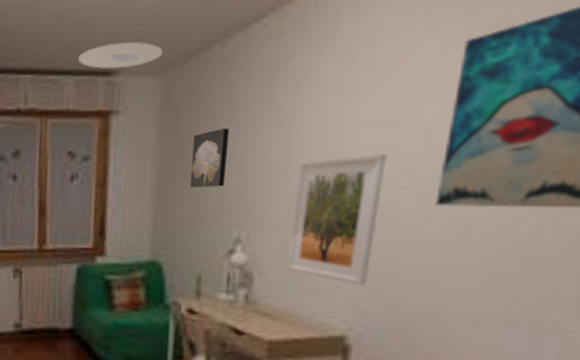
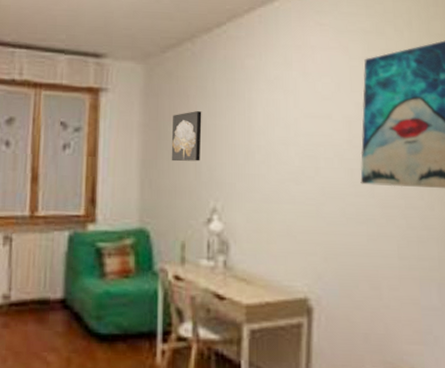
ceiling light: present [79,42,163,69] -> none [71,31,145,52]
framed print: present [286,152,387,286] -> none [255,139,323,252]

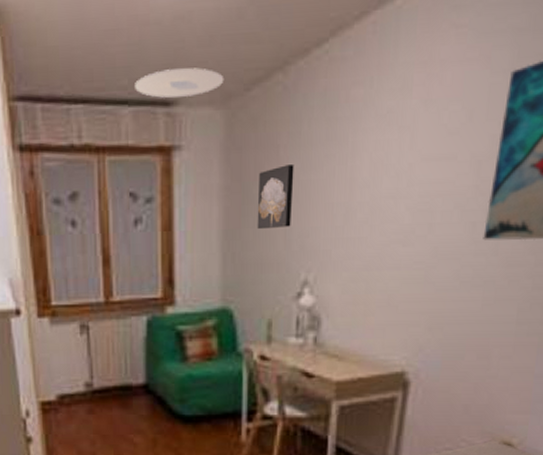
ceiling light: none [71,31,145,52] -> present [135,67,224,98]

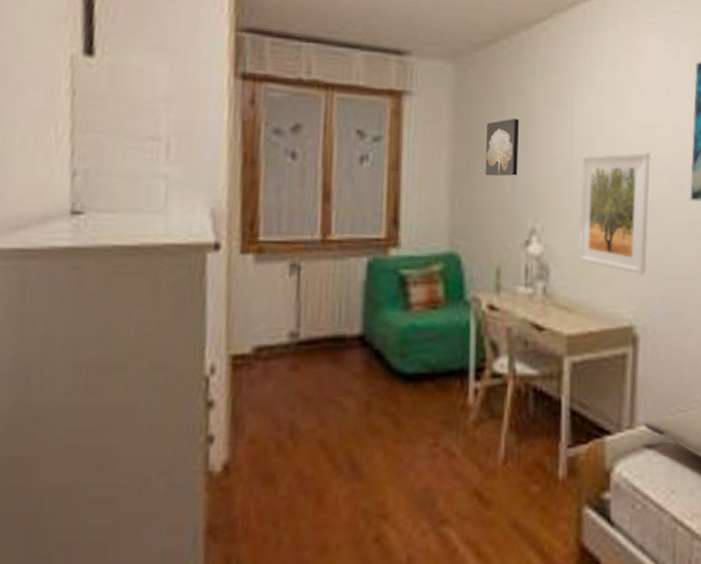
ceiling light: present [135,67,224,98] -> none [369,23,455,49]
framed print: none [351,188,441,322] -> present [577,151,651,275]

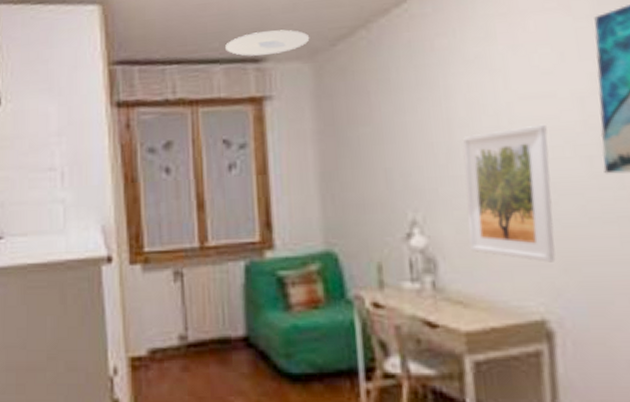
ceiling light: none [369,23,455,49] -> present [225,29,310,56]
wall art: present [485,119,520,176] -> none [352,108,391,171]

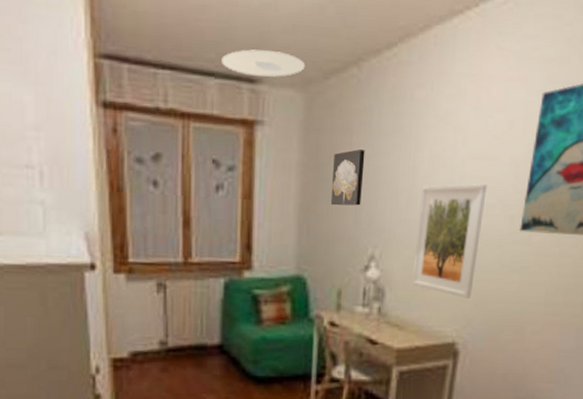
wall art: none [352,108,391,171] -> present [330,149,365,206]

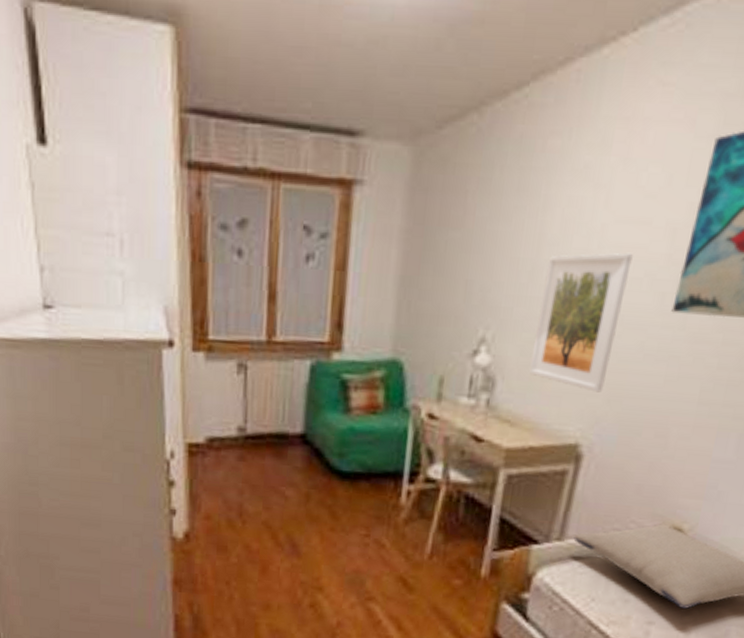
ceiling light: present [222,49,306,77] -> none [319,96,416,128]
wall art: present [330,149,365,206] -> none [436,212,482,279]

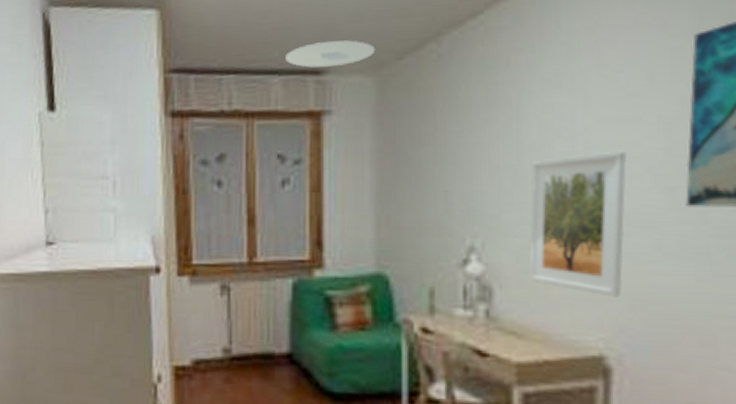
ceiling light: none [319,96,416,128] -> present [286,40,376,68]

